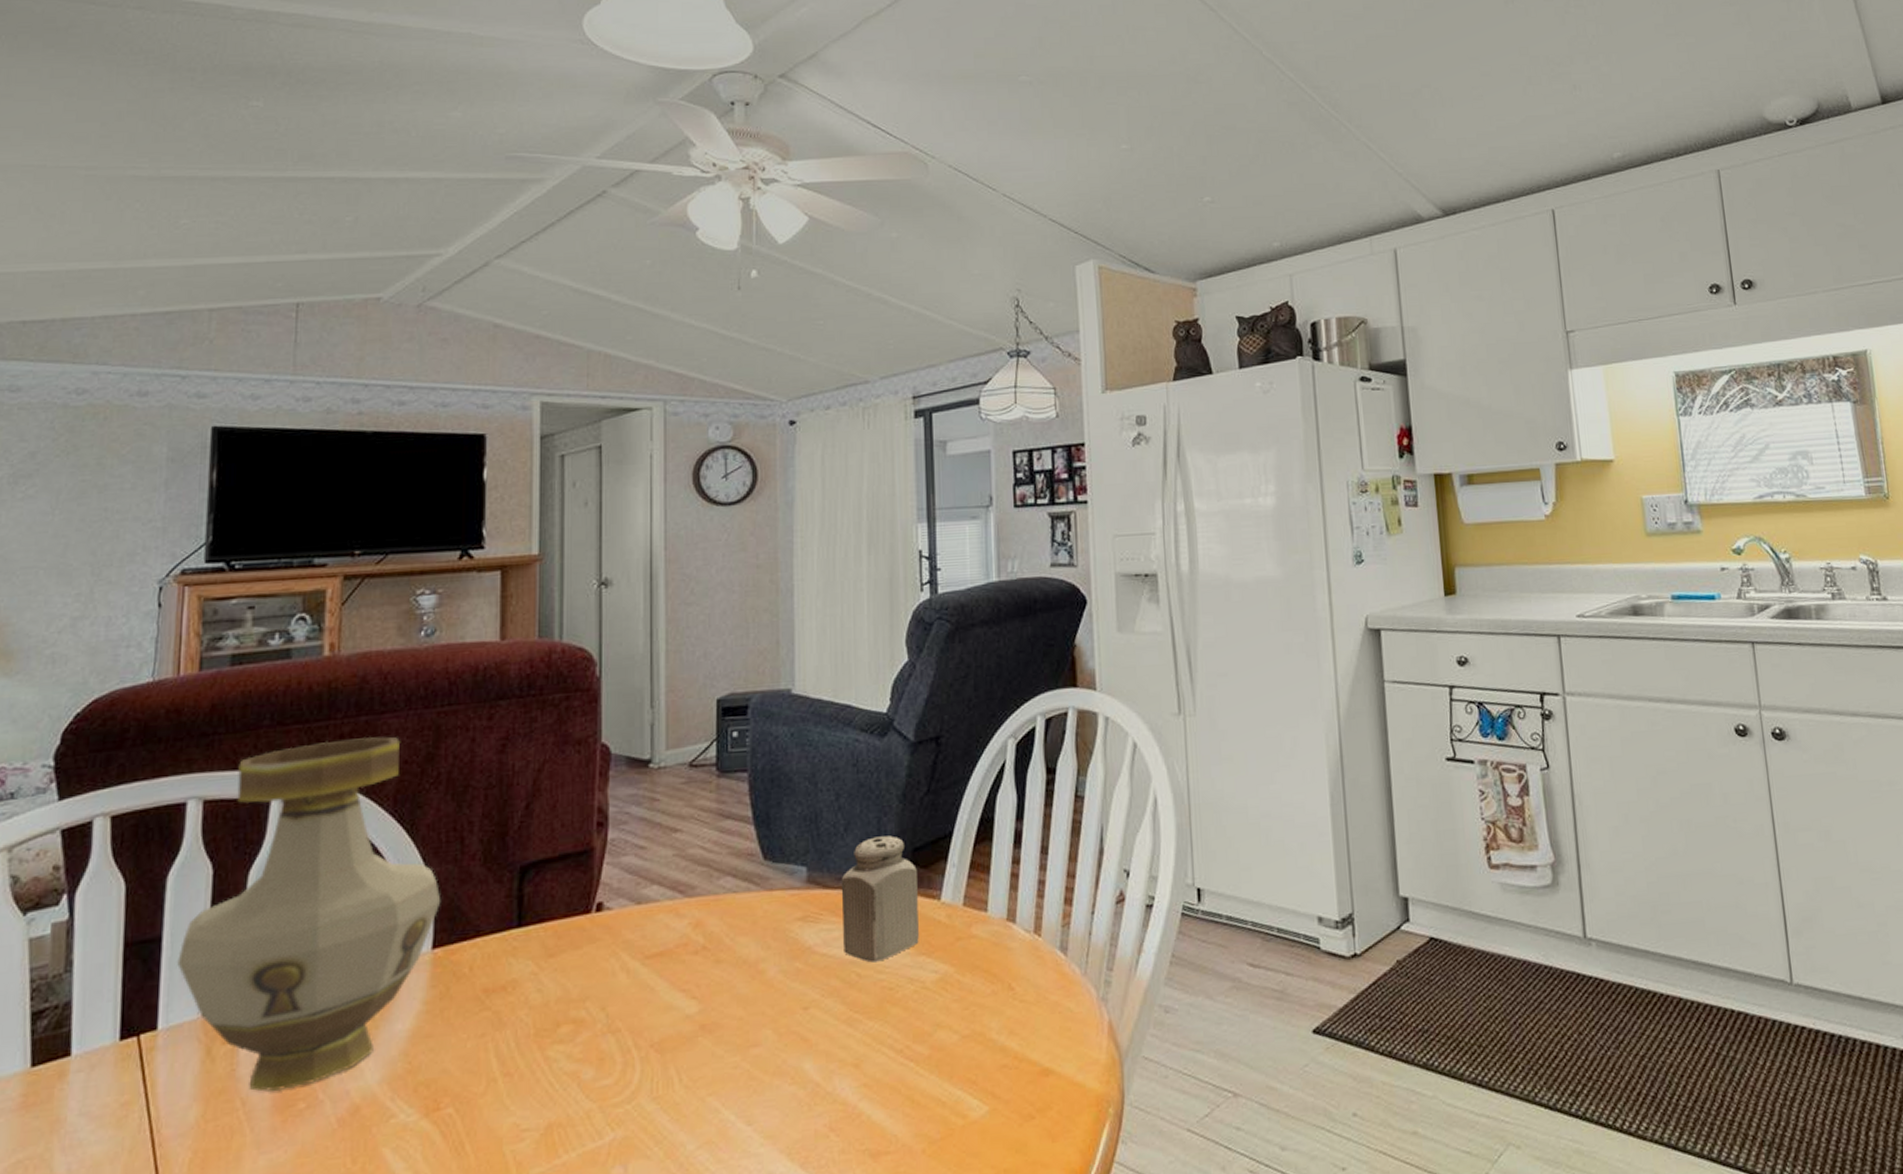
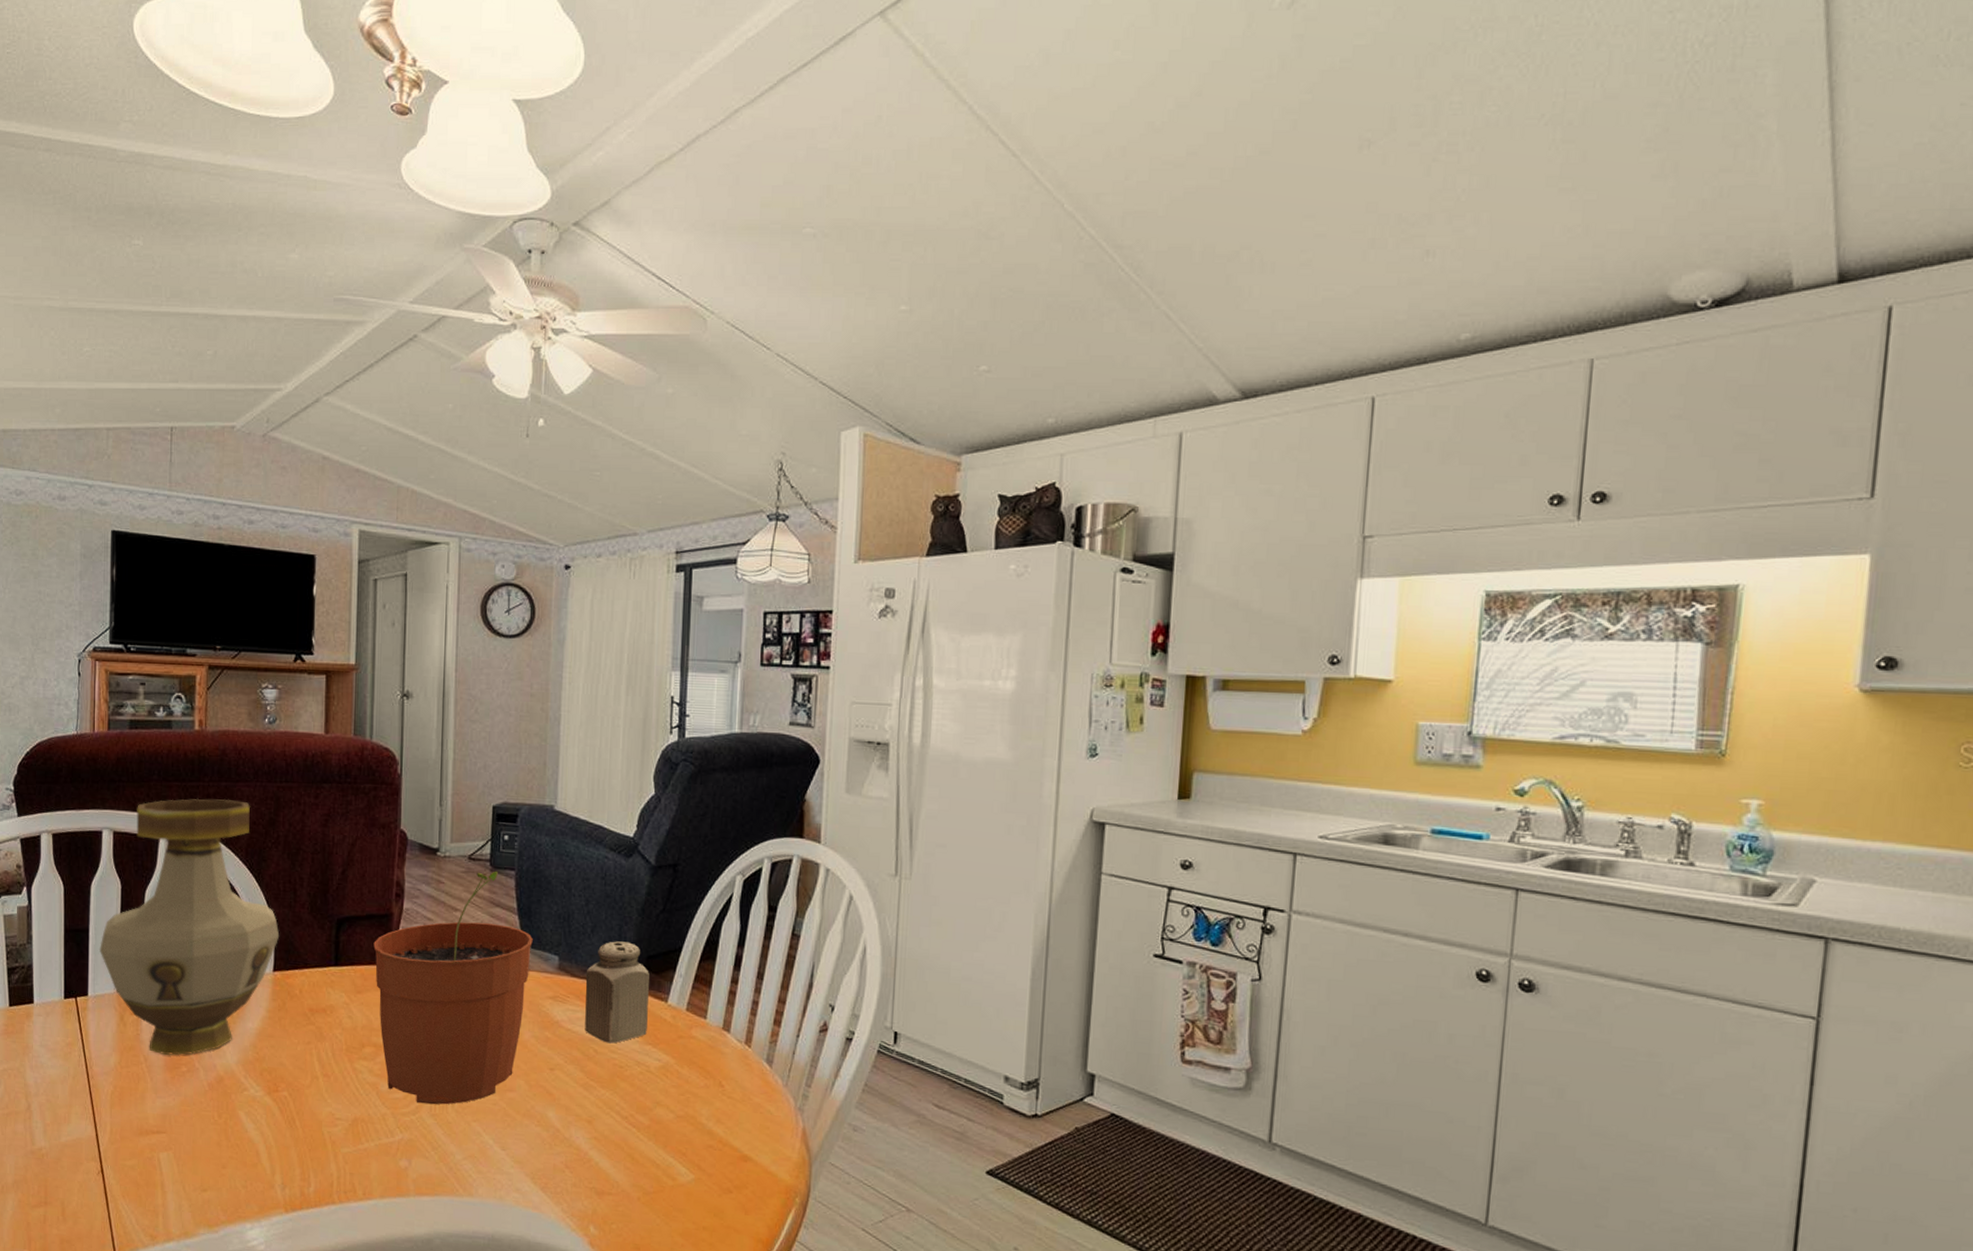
plant pot: none [569,775,774,1087] -> present [373,870,533,1105]

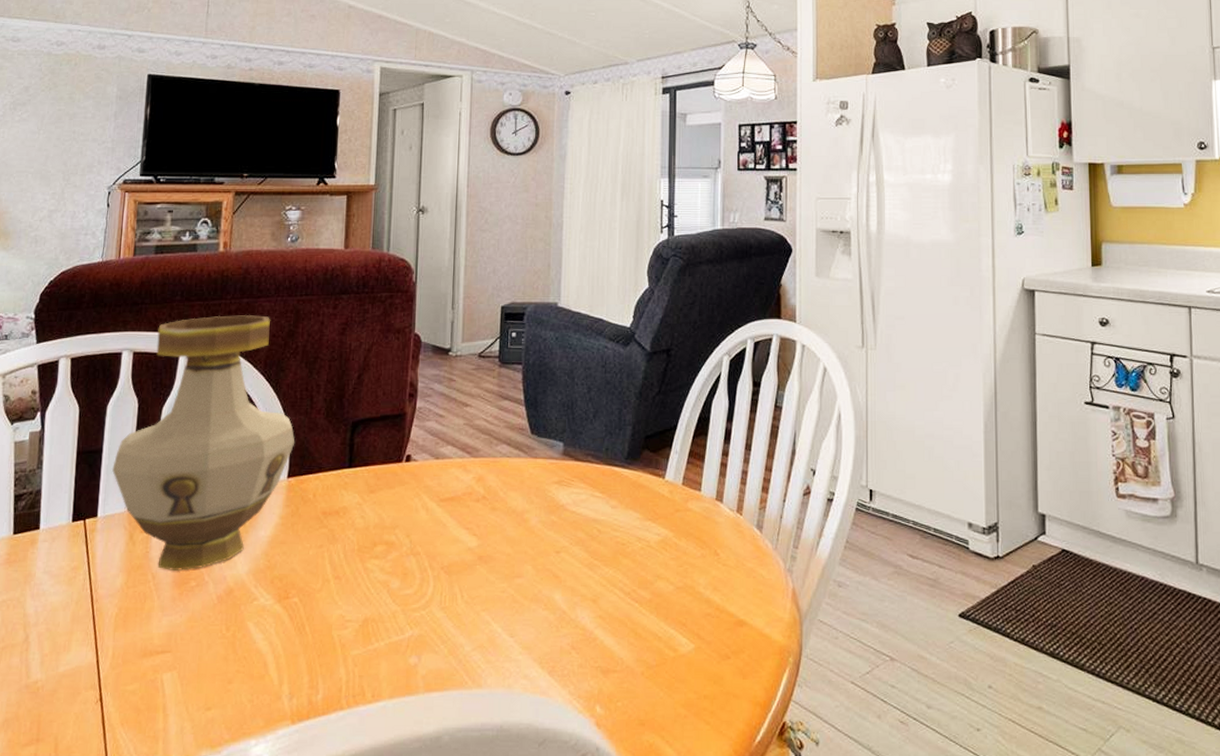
plant pot: present [373,870,533,1105] -> none [387,366,539,598]
salt shaker: present [585,941,649,1044] -> none [588,424,648,522]

